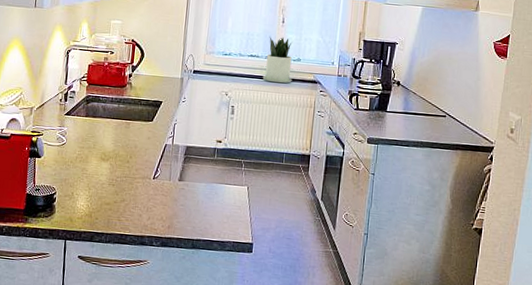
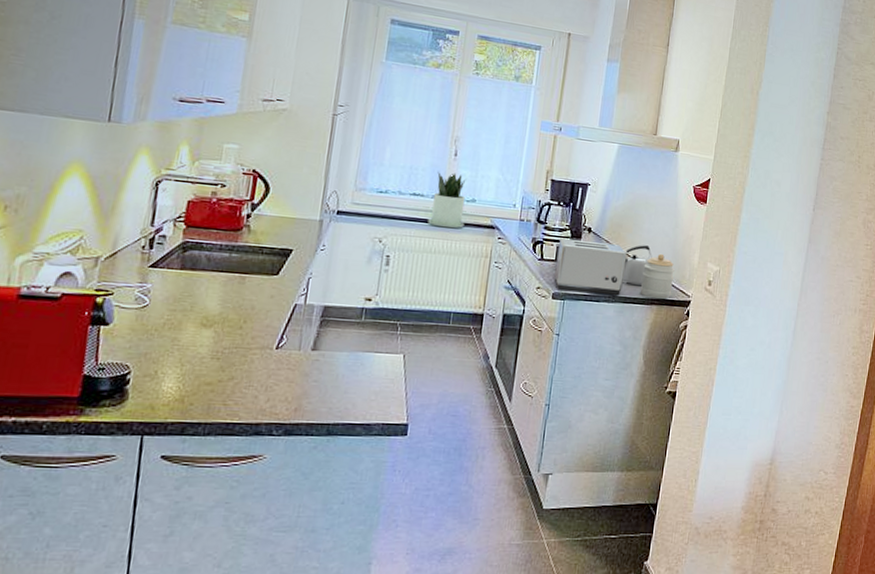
toaster: none [368,90,434,142] -> present [554,238,628,296]
kettle: none [428,96,456,132] -> present [621,245,652,285]
jar: none [445,104,478,145] -> present [640,253,675,299]

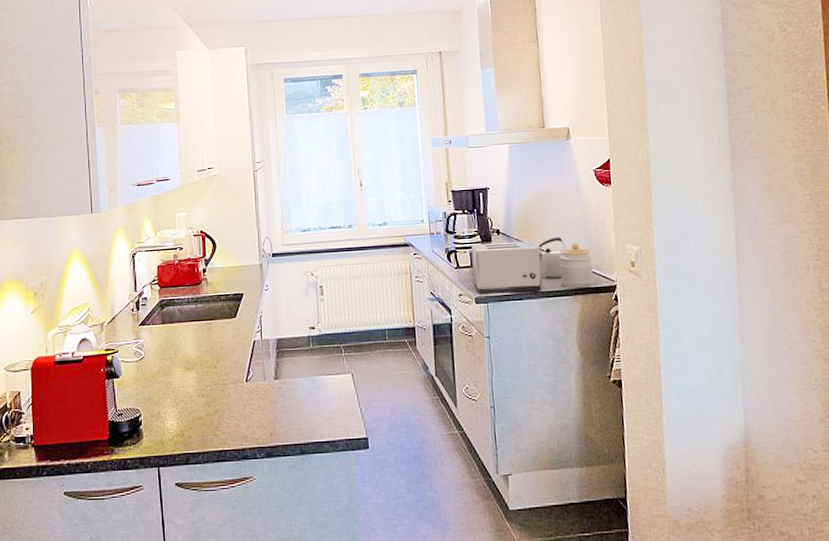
planter: present [428,172,466,229] -> none [348,201,382,253]

